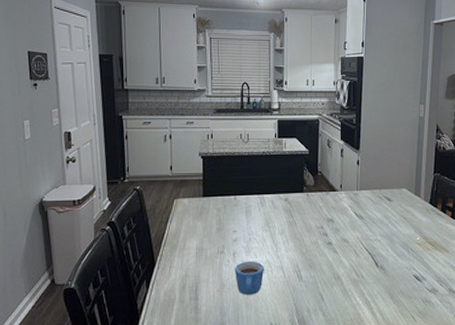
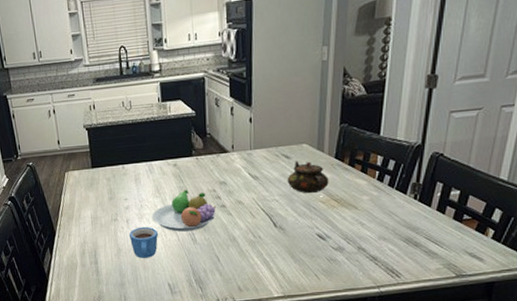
fruit bowl: none [259,225,322,268] -> present [151,190,216,232]
teapot: none [388,204,424,236] -> present [287,161,329,194]

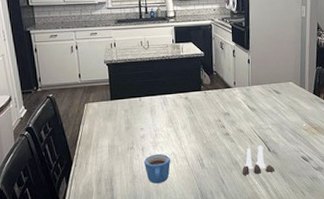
fruit bowl: present [151,190,216,232] -> none [165,120,221,158]
salt and pepper shaker set: none [241,219,282,253] -> present [242,145,275,175]
teapot: present [287,161,329,194] -> none [278,96,310,123]

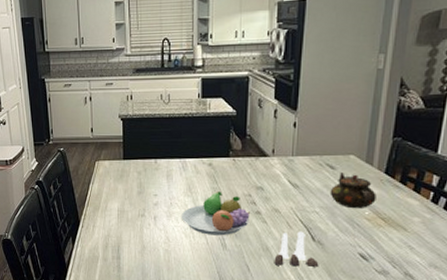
mug: present [143,153,170,184] -> none [155,225,186,259]
fruit bowl: none [165,120,221,158] -> present [181,192,250,236]
teapot: none [278,96,310,123] -> present [330,172,376,209]

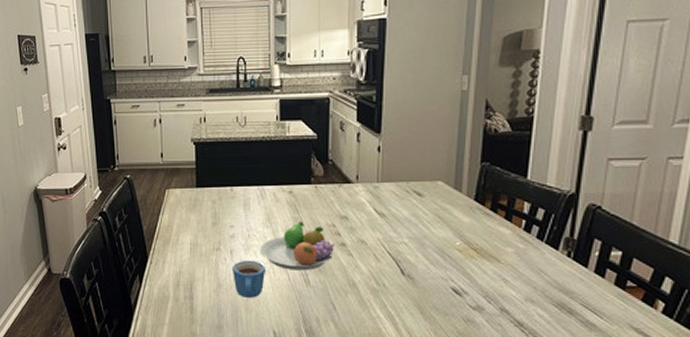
mug: none [155,225,186,259] -> present [231,260,265,298]
salt and pepper shaker set: present [274,231,319,267] -> none [361,264,410,304]
teapot: present [330,172,376,209] -> none [418,200,467,240]

